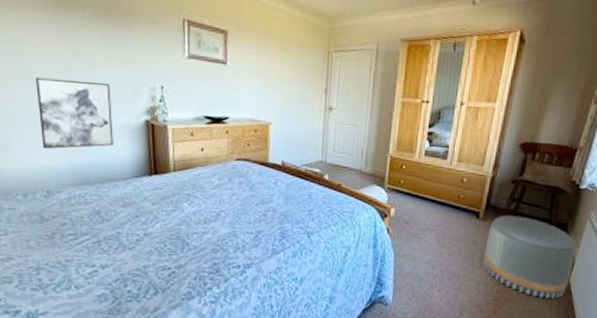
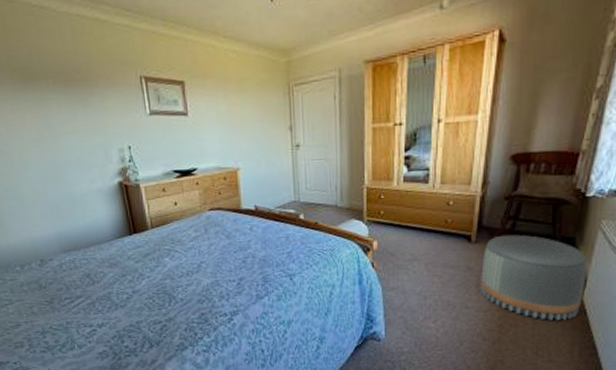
wall art: present [35,77,113,149] -> none [14,151,92,221]

